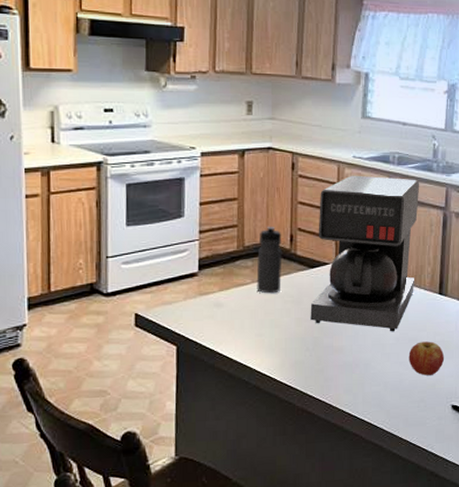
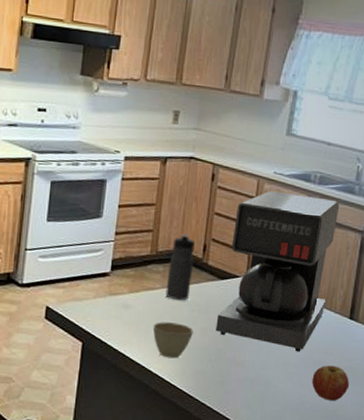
cup: none [247,316,288,352] -> present [152,322,193,359]

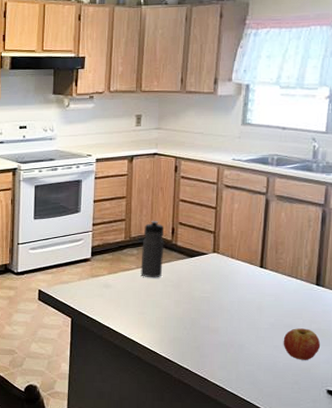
cup: present [152,322,193,359] -> none [131,297,168,328]
coffee maker: present [215,190,340,352] -> none [188,175,299,318]

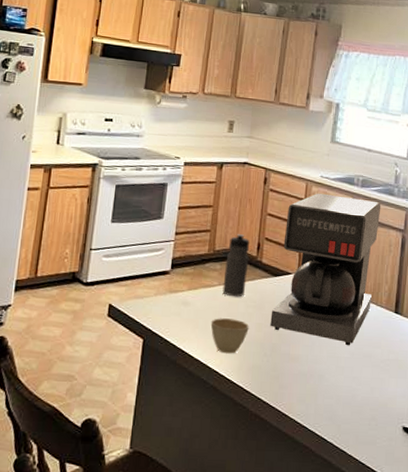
cup: none [131,297,168,328] -> present [210,318,249,354]
coffee maker: none [188,175,299,318] -> present [270,193,381,346]
fruit: present [283,328,321,360] -> none [362,358,398,394]

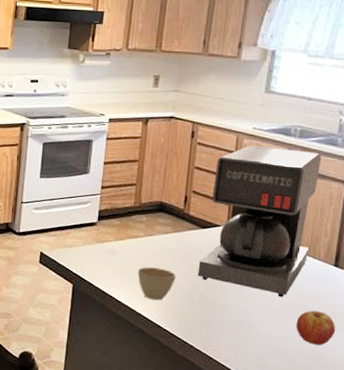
water bottle: present [222,233,250,297] -> none [149,187,177,248]
fruit: none [362,358,398,394] -> present [296,310,336,345]

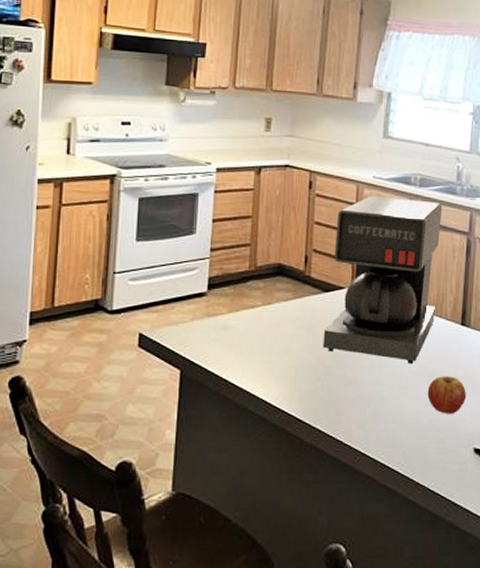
cup: present [137,267,176,301] -> none [256,342,299,381]

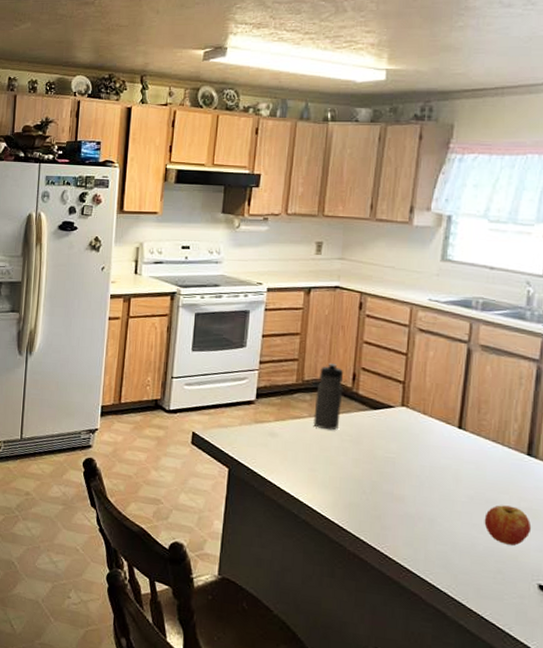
water bottle: none [267,246,296,318] -> present [313,362,344,430]
coffee maker: present [323,196,443,364] -> none [369,318,508,489]

